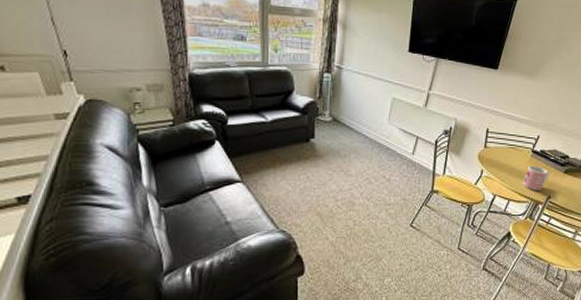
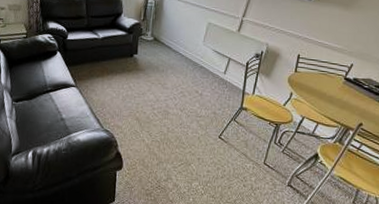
mug: present [523,165,549,191] -> none [333,91,362,118]

